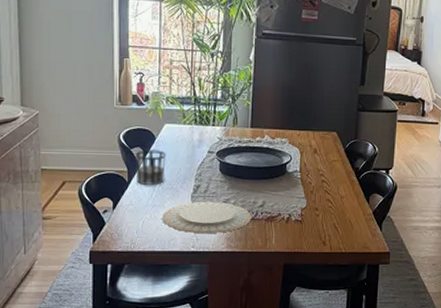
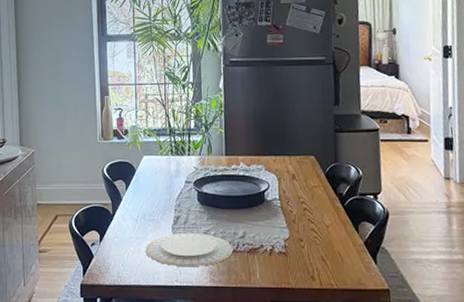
cup: present [135,149,166,185] -> none [117,182,147,217]

